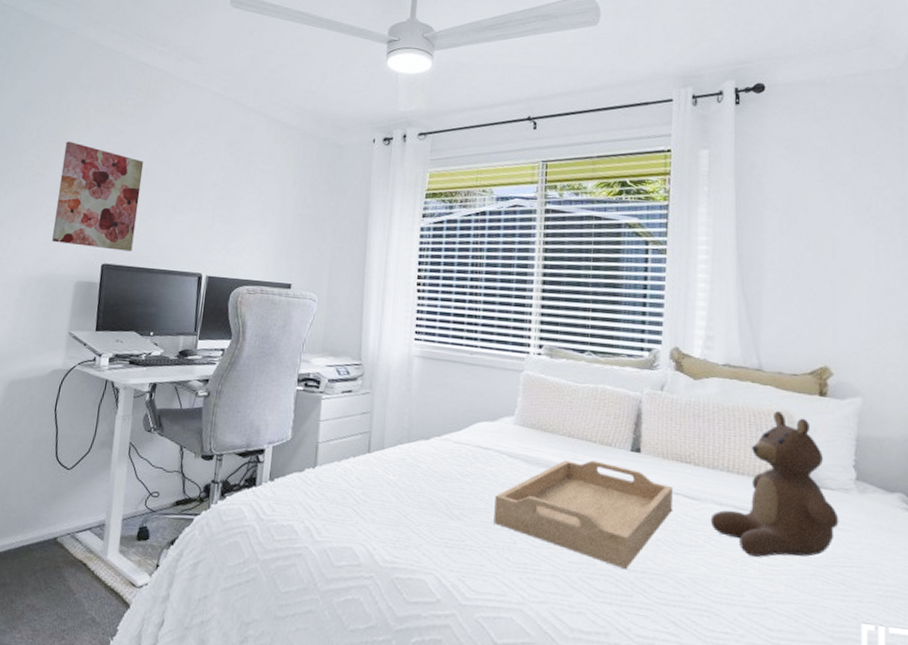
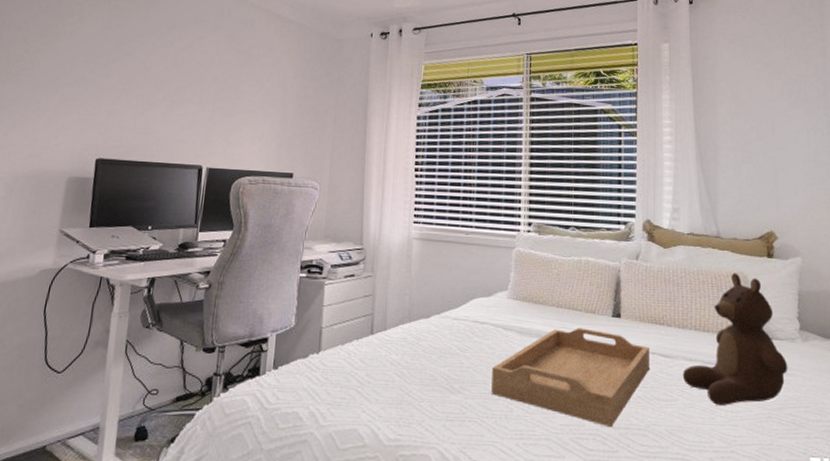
wall art: present [51,141,144,252] -> none [41,35,141,146]

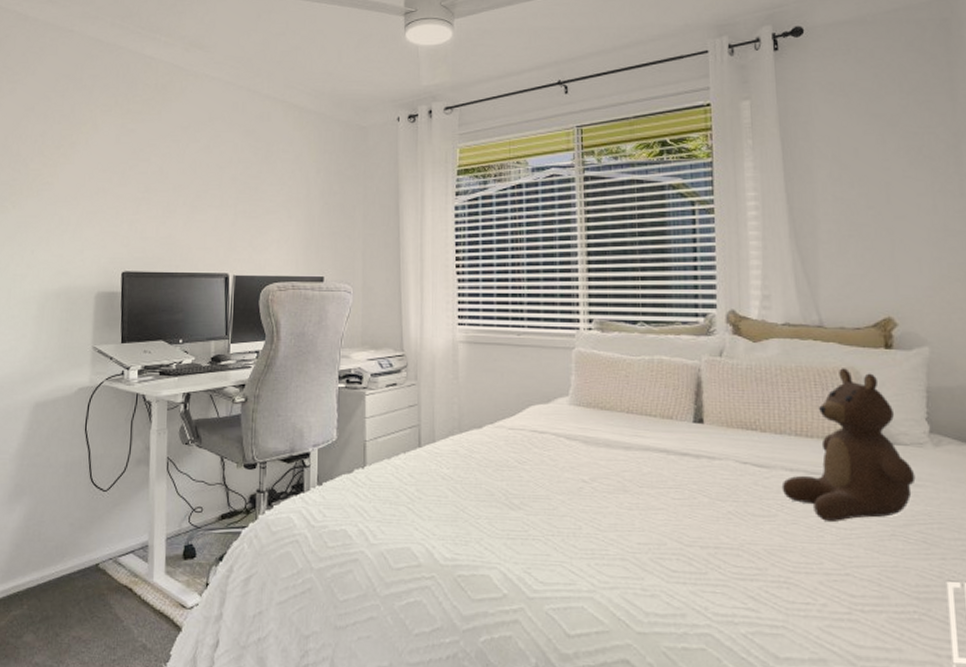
serving tray: present [491,328,649,428] -> none [556,435,741,547]

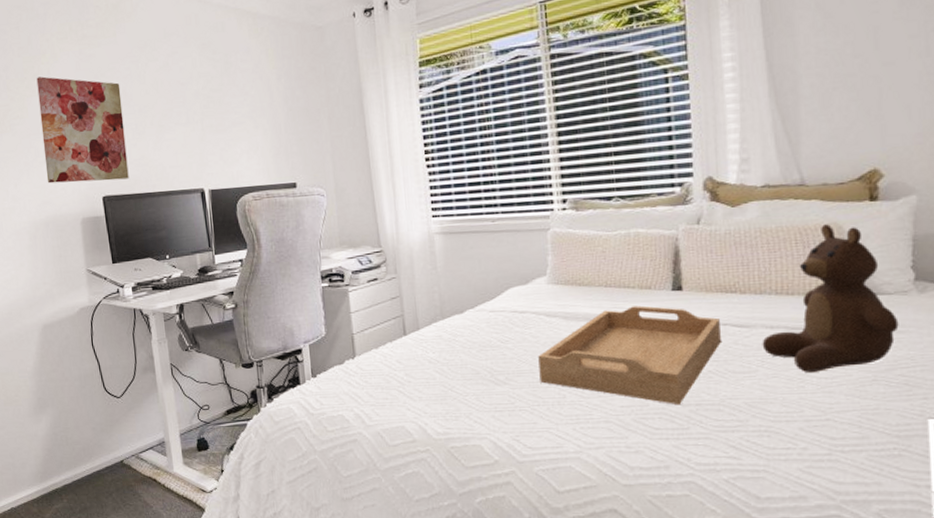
wall art: none [66,146,158,256] -> present [36,76,129,184]
serving tray: none [556,435,741,547] -> present [538,305,721,406]

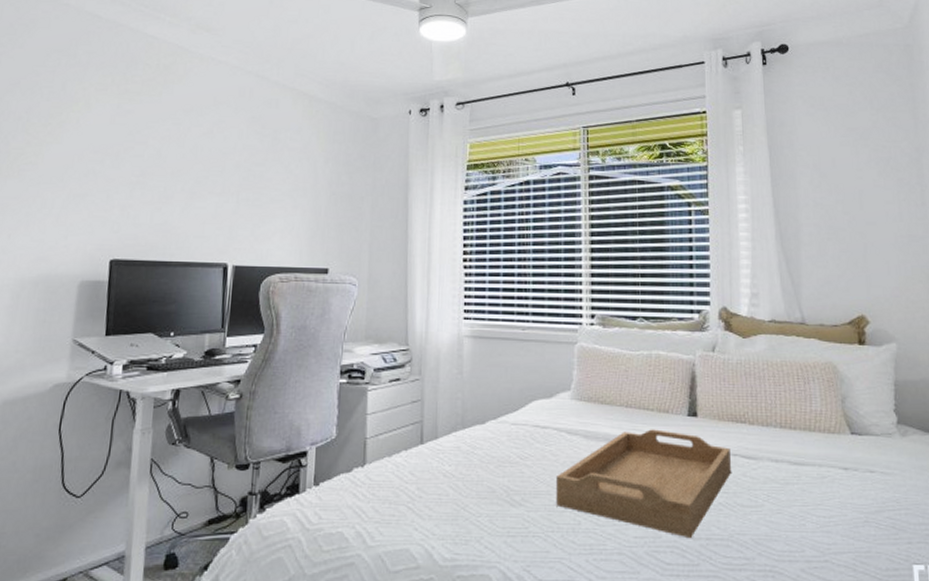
wall art: present [36,76,129,184] -> none [48,124,156,244]
teddy bear: present [762,224,899,372] -> none [768,363,886,510]

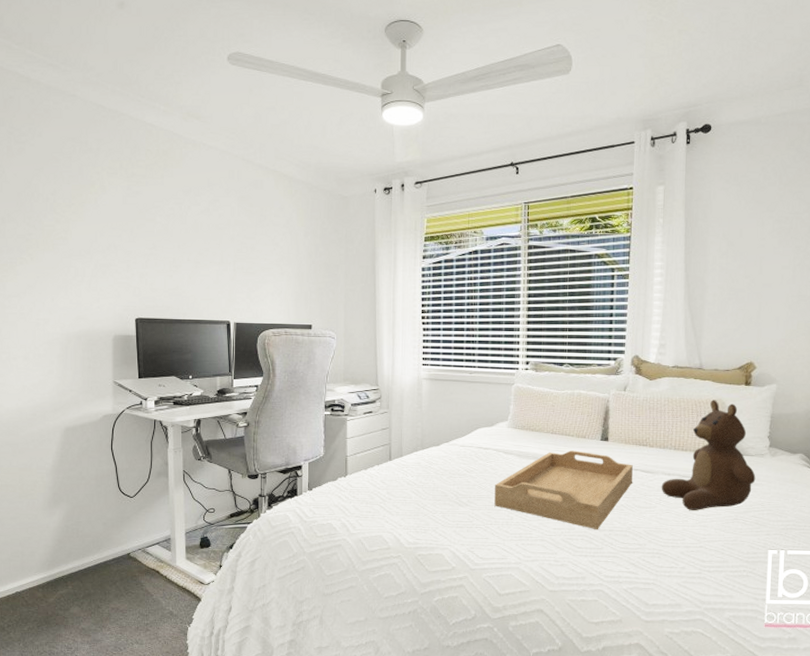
teddy bear: none [768,363,886,510] -> present [661,400,756,510]

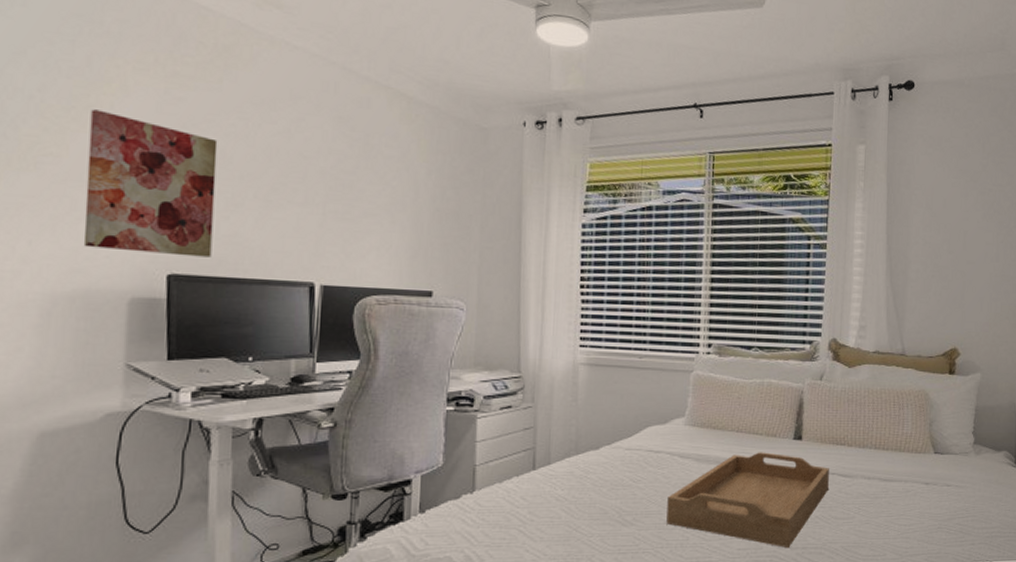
wall art: none [83,205,163,305] -> present [83,109,218,258]
teddy bear: present [661,400,756,510] -> none [860,391,960,520]

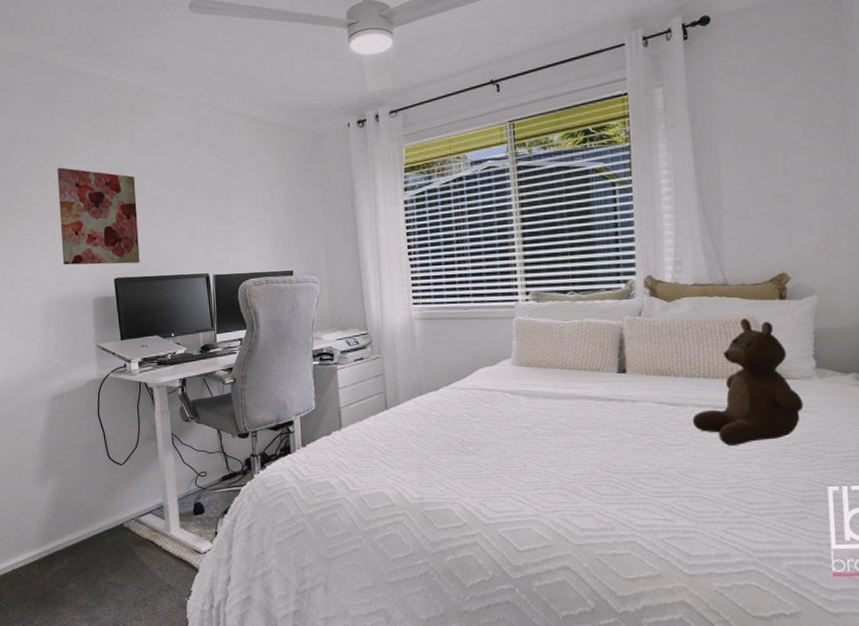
serving tray: present [666,452,829,549] -> none [503,386,658,474]
teddy bear: none [860,391,960,520] -> present [692,318,804,445]

